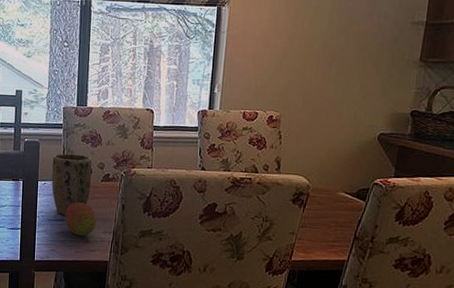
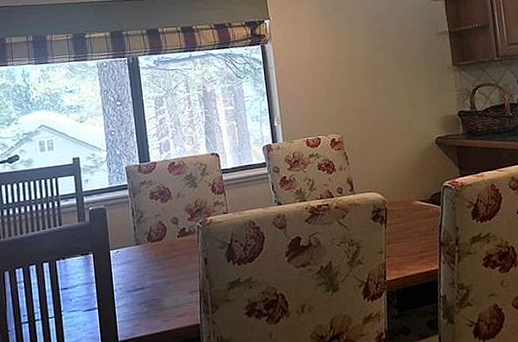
plant pot: present [52,153,92,215] -> none [122,212,168,283]
fruit: present [64,201,96,236] -> none [144,263,180,302]

